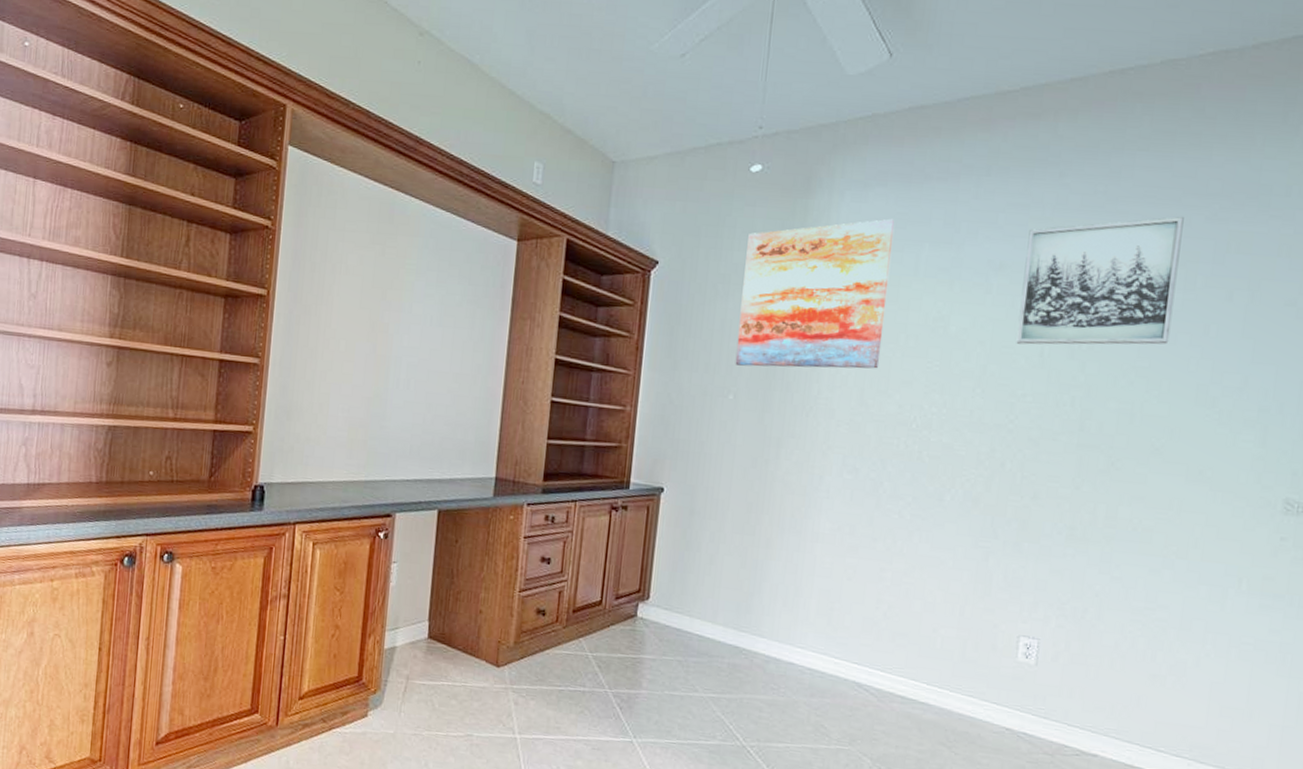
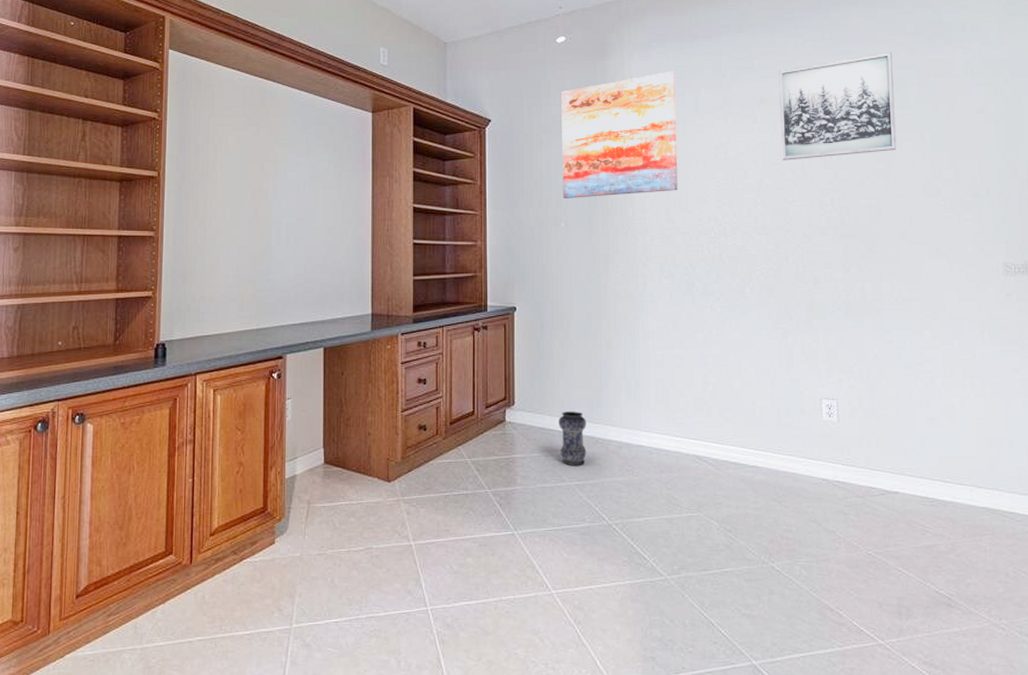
vase: none [696,613,731,677] -> present [559,411,587,467]

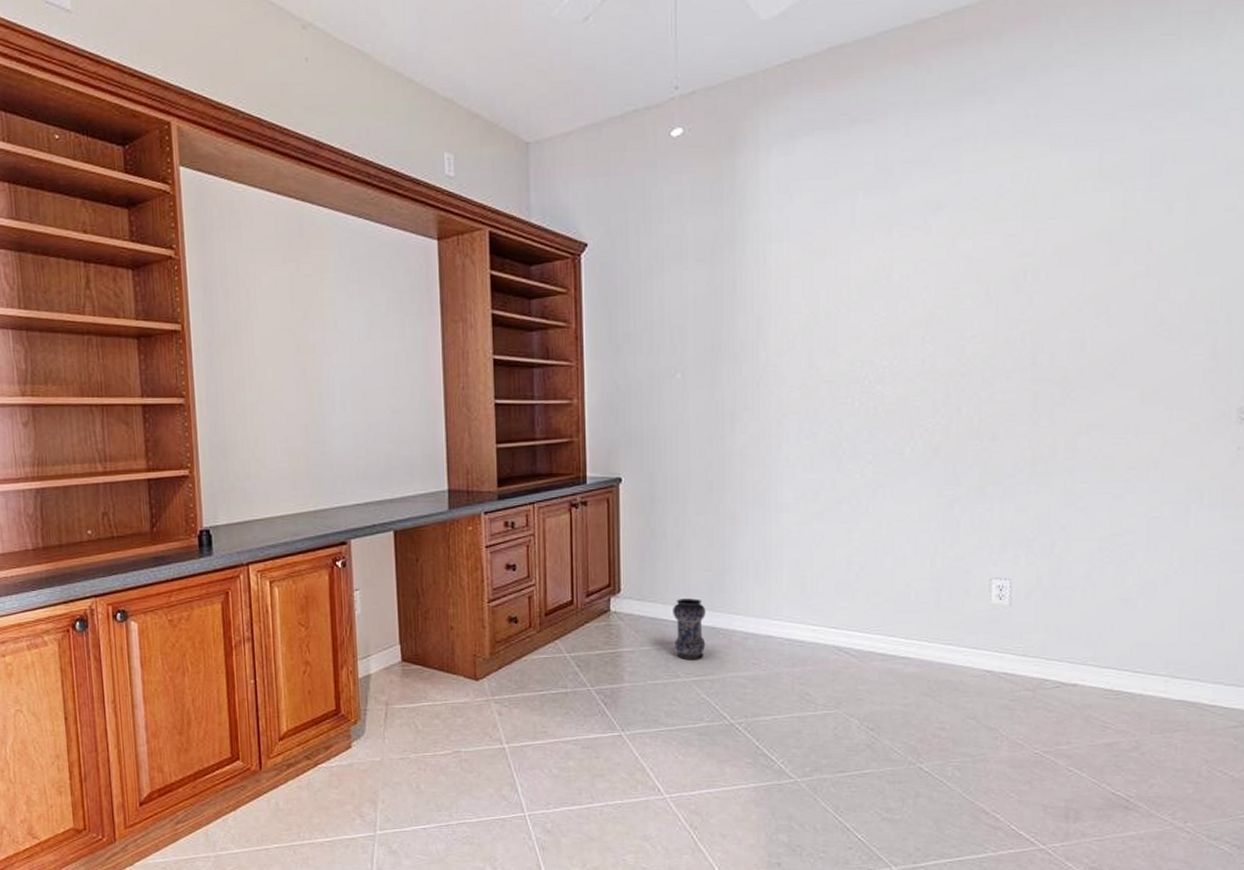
wall art: present [561,71,679,198] -> none [677,169,826,342]
wall art: present [779,52,897,160] -> none [961,132,1118,284]

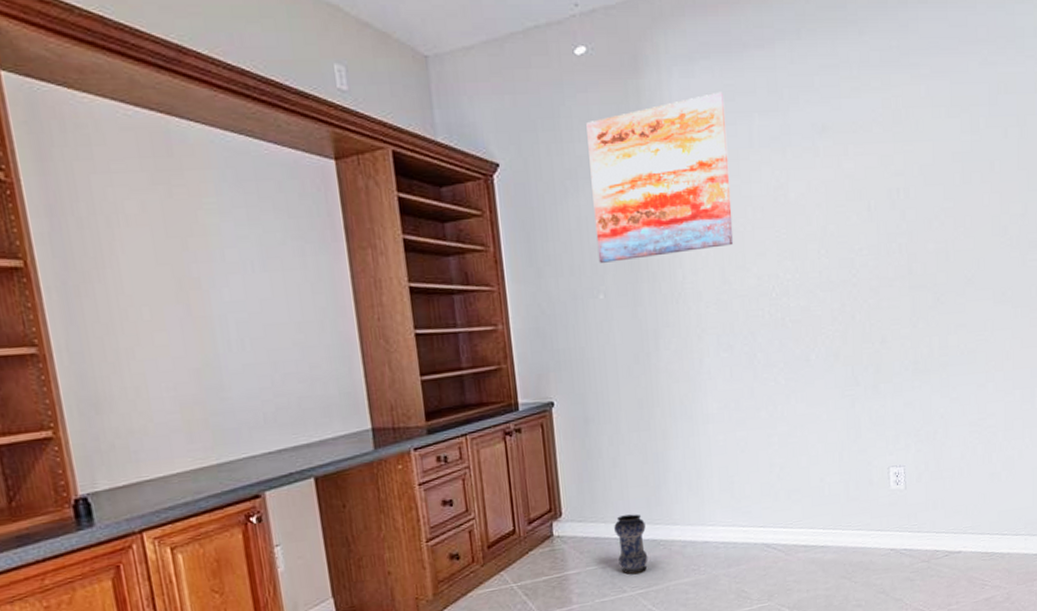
wall art: none [677,169,826,342] -> present [586,91,734,263]

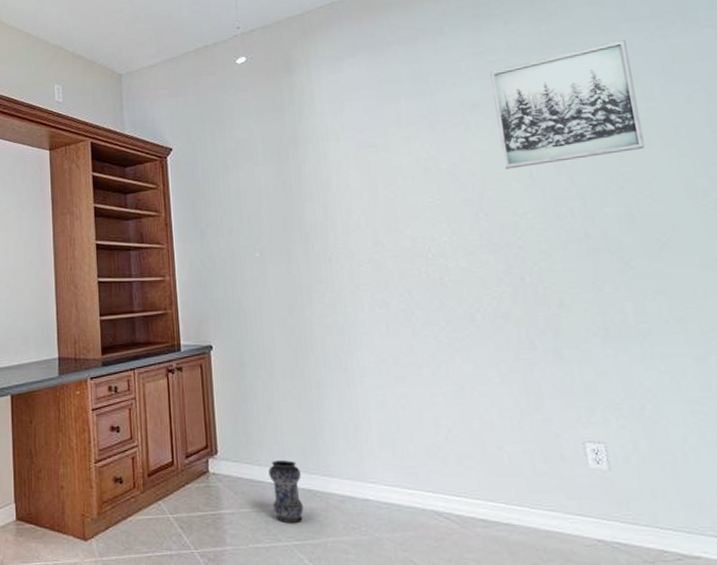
wall art: present [586,91,734,263] -> none [245,82,385,226]
wall art: none [842,64,966,202] -> present [490,40,645,169]

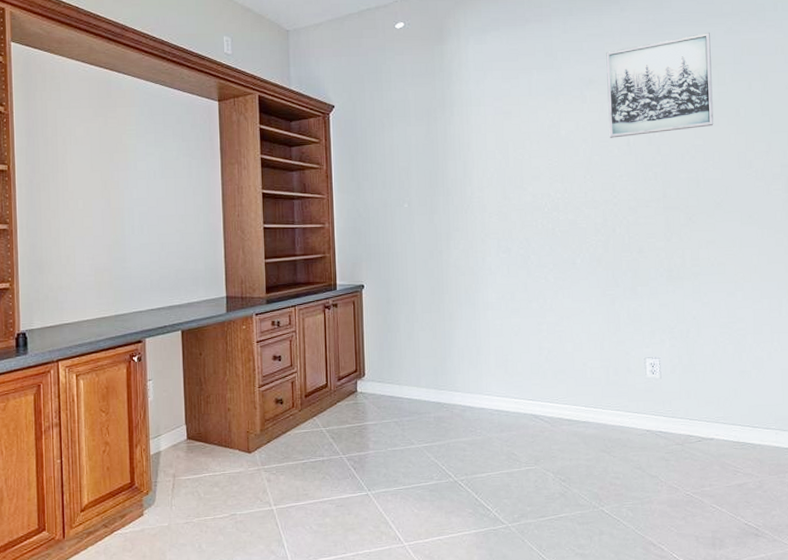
vase: present [268,460,304,524] -> none [406,379,433,430]

